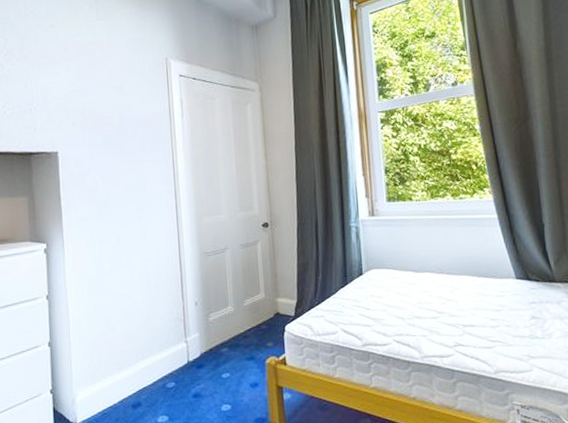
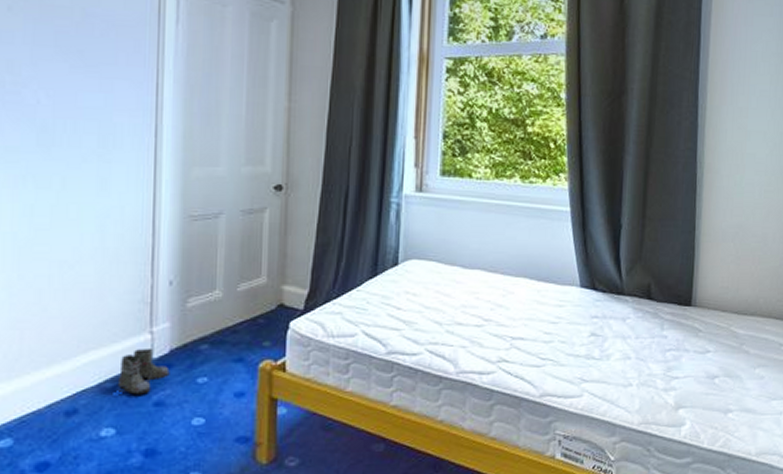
boots: none [166,353,202,390] -> present [117,347,170,395]

